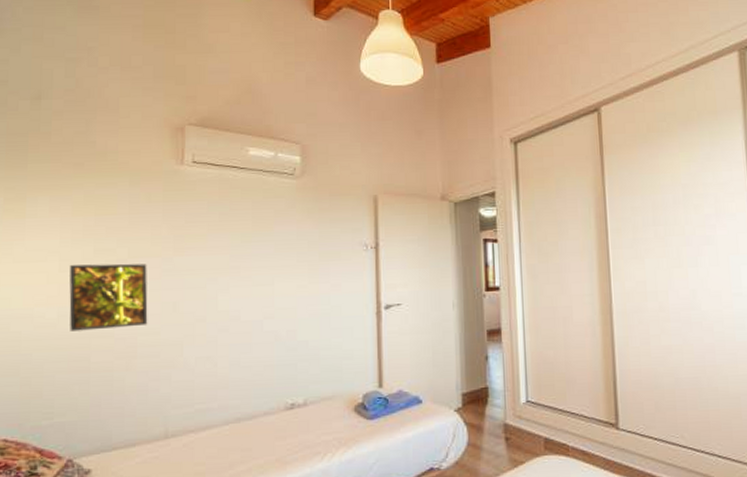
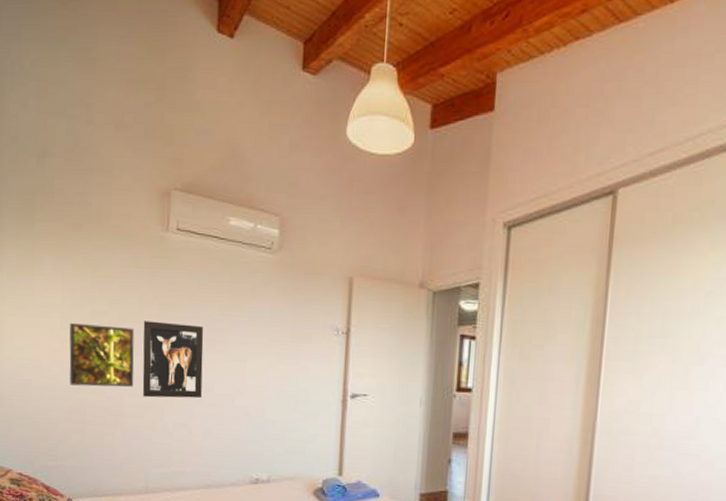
wall art: none [157,254,227,334] -> present [142,321,204,399]

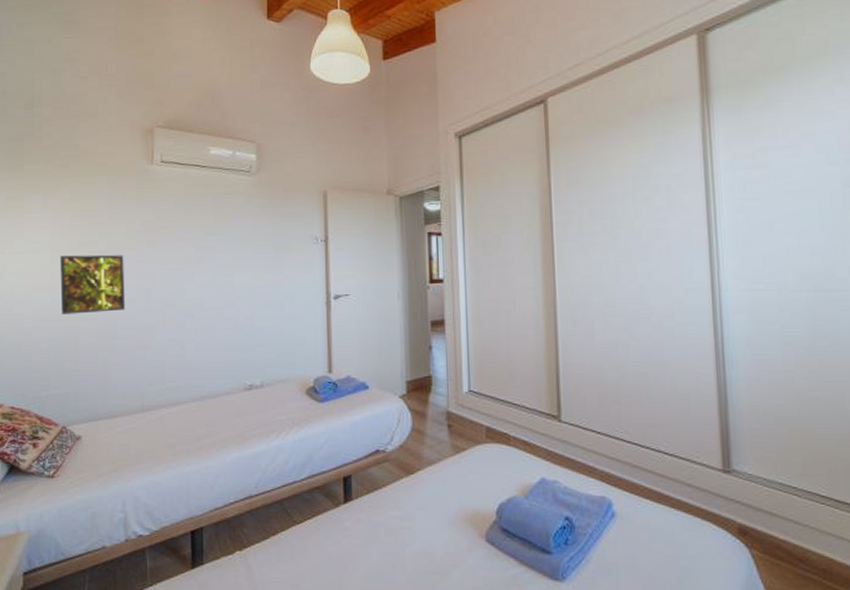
wall art: present [142,321,204,399] -> none [132,246,192,319]

